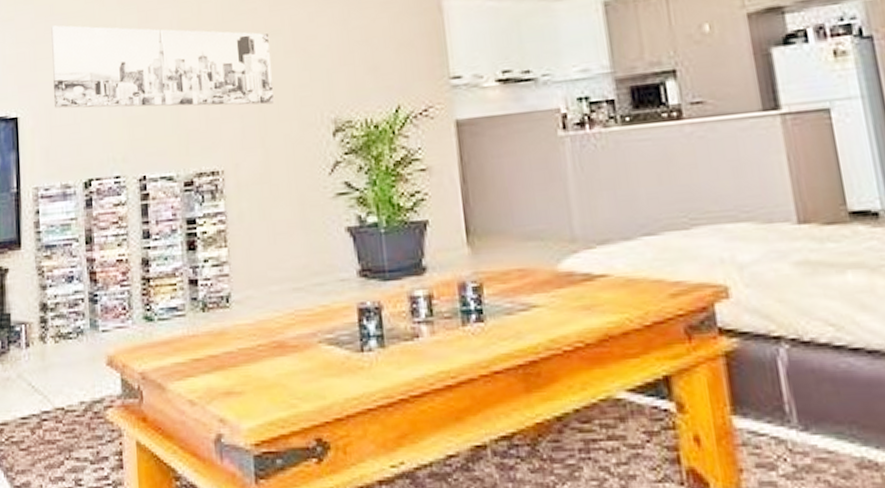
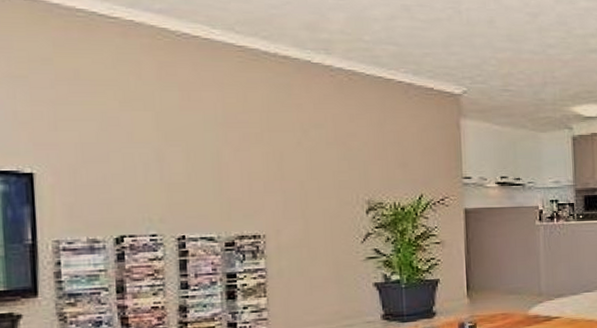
wall art: present [51,25,275,108] -> none [76,90,316,184]

